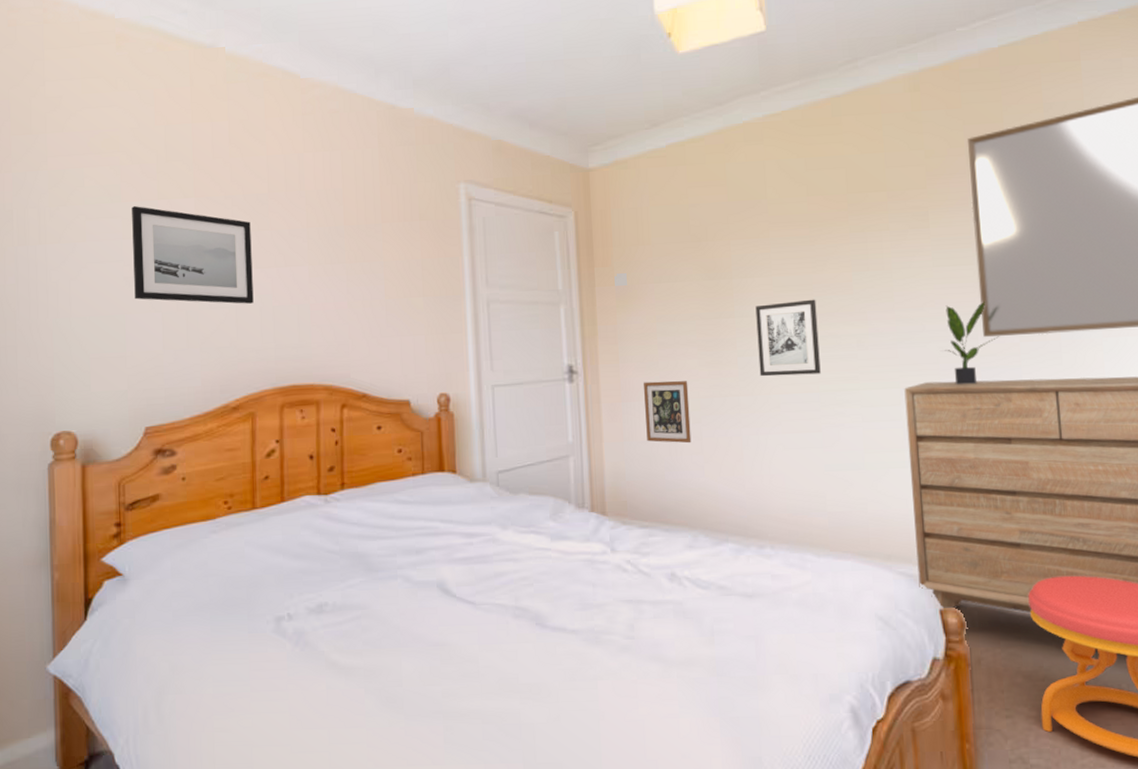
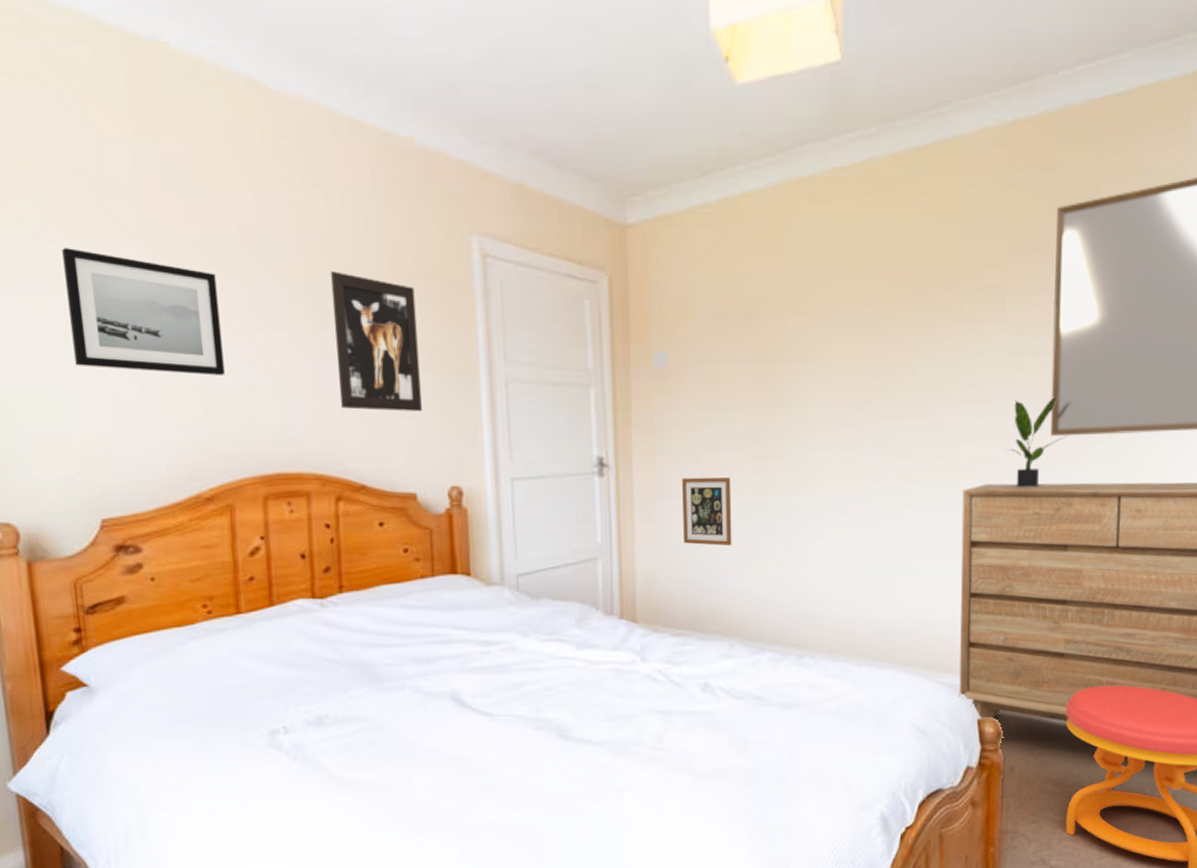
wall art: none [342,216,416,330] -> present [330,271,422,412]
wall art: present [755,299,821,377] -> none [809,389,876,475]

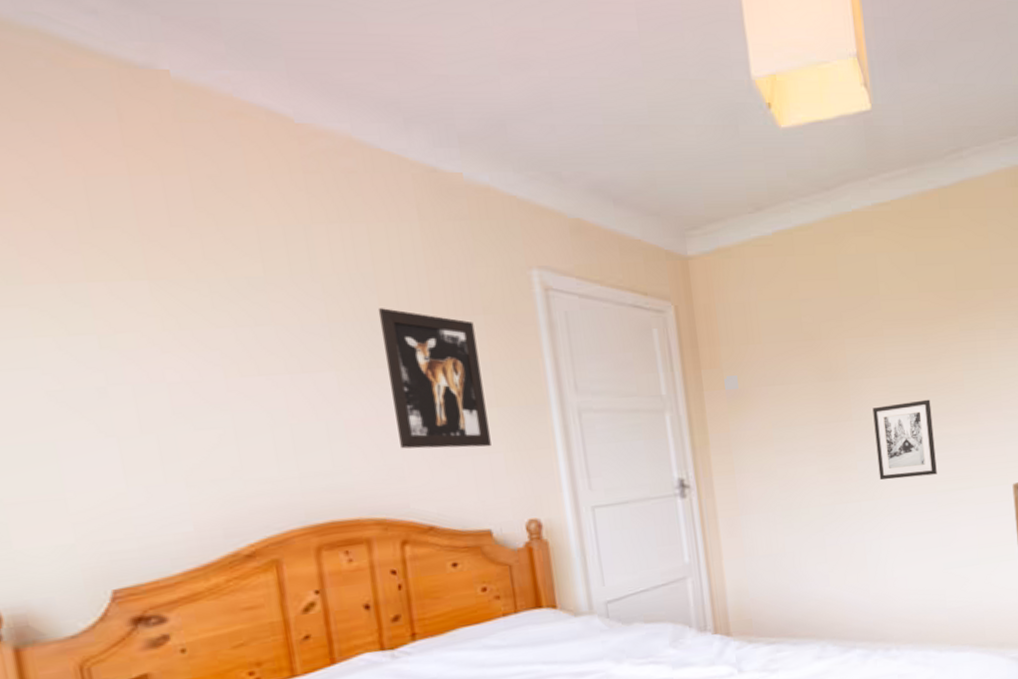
wall art: present [62,247,225,376] -> none [43,289,261,423]
picture frame: present [682,477,732,546] -> none [762,489,815,555]
wall art: none [809,389,876,475] -> present [872,399,937,480]

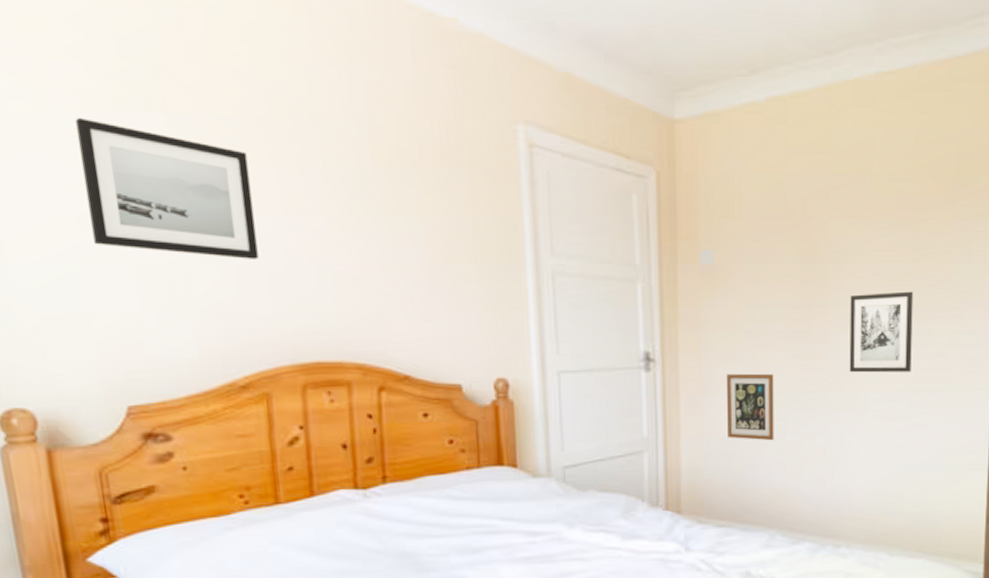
wall art: none [43,289,261,423] -> present [75,117,259,259]
wall art: present [378,308,492,449] -> none [369,155,467,303]
picture frame: none [762,489,815,555] -> present [727,373,774,441]

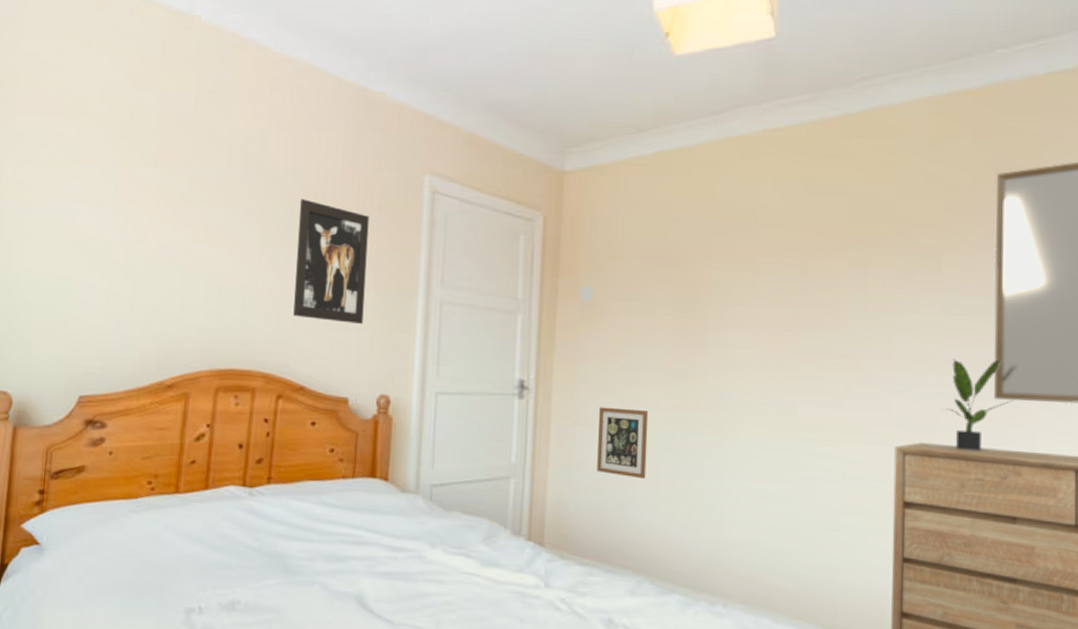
wall art: present [75,117,259,259] -> none [84,169,207,280]
wall art: none [369,155,467,303] -> present [293,199,369,325]
wall art: present [849,291,914,373] -> none [730,336,802,420]

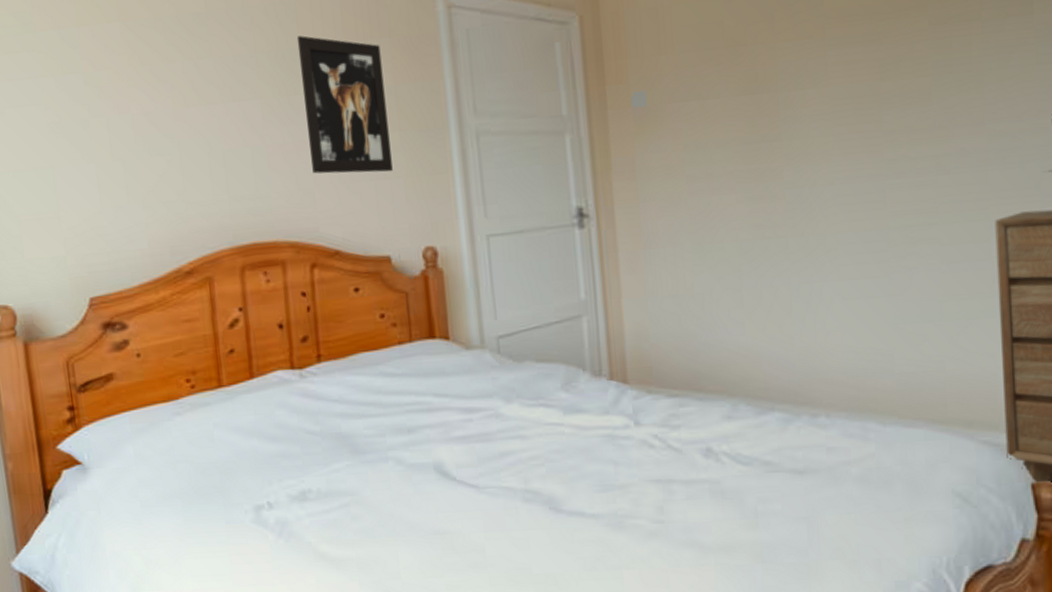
picture frame: present [597,407,649,480] -> none [670,221,729,297]

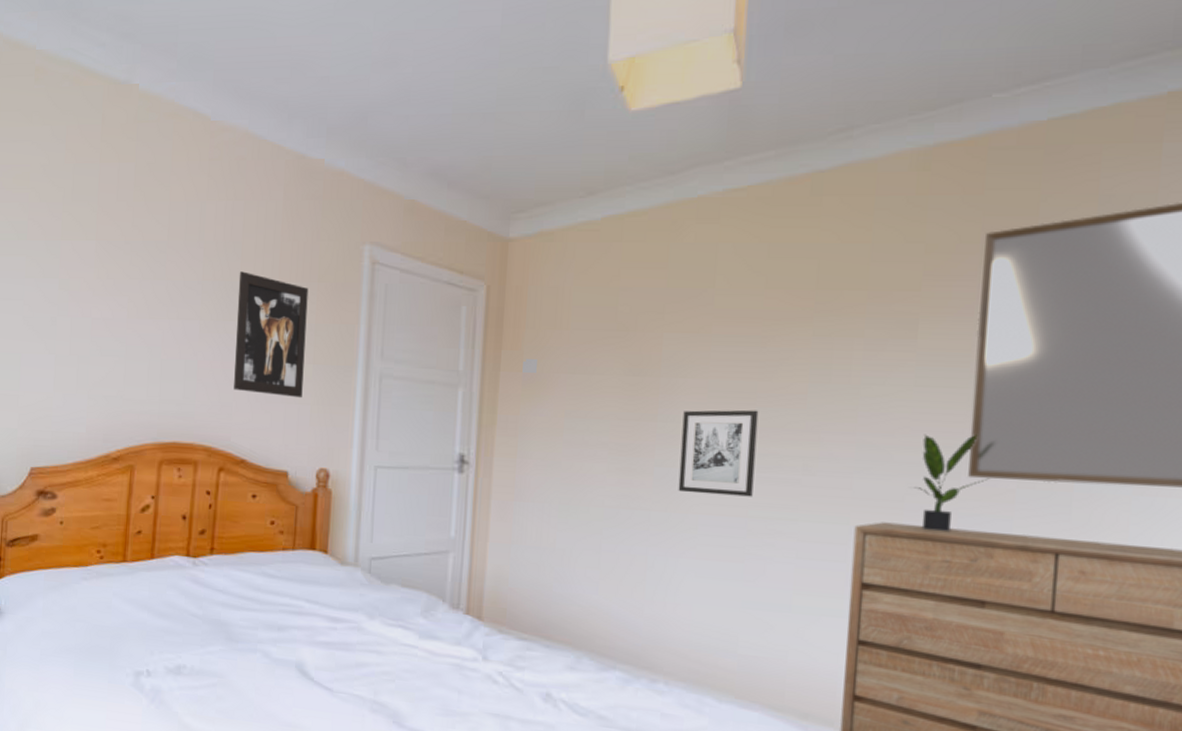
wall art: none [807,113,890,213] -> present [678,409,759,497]

